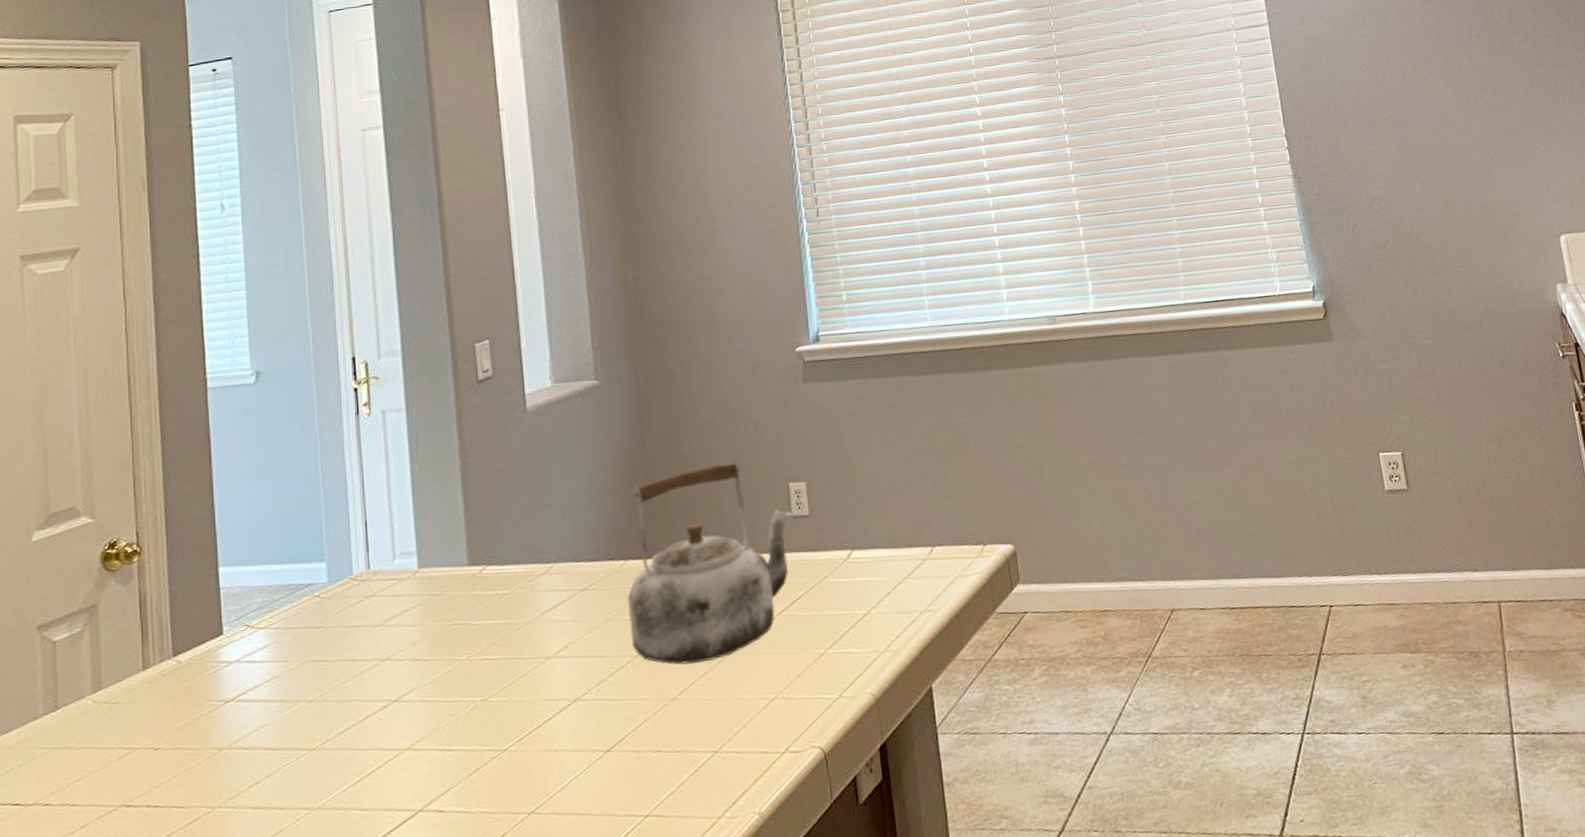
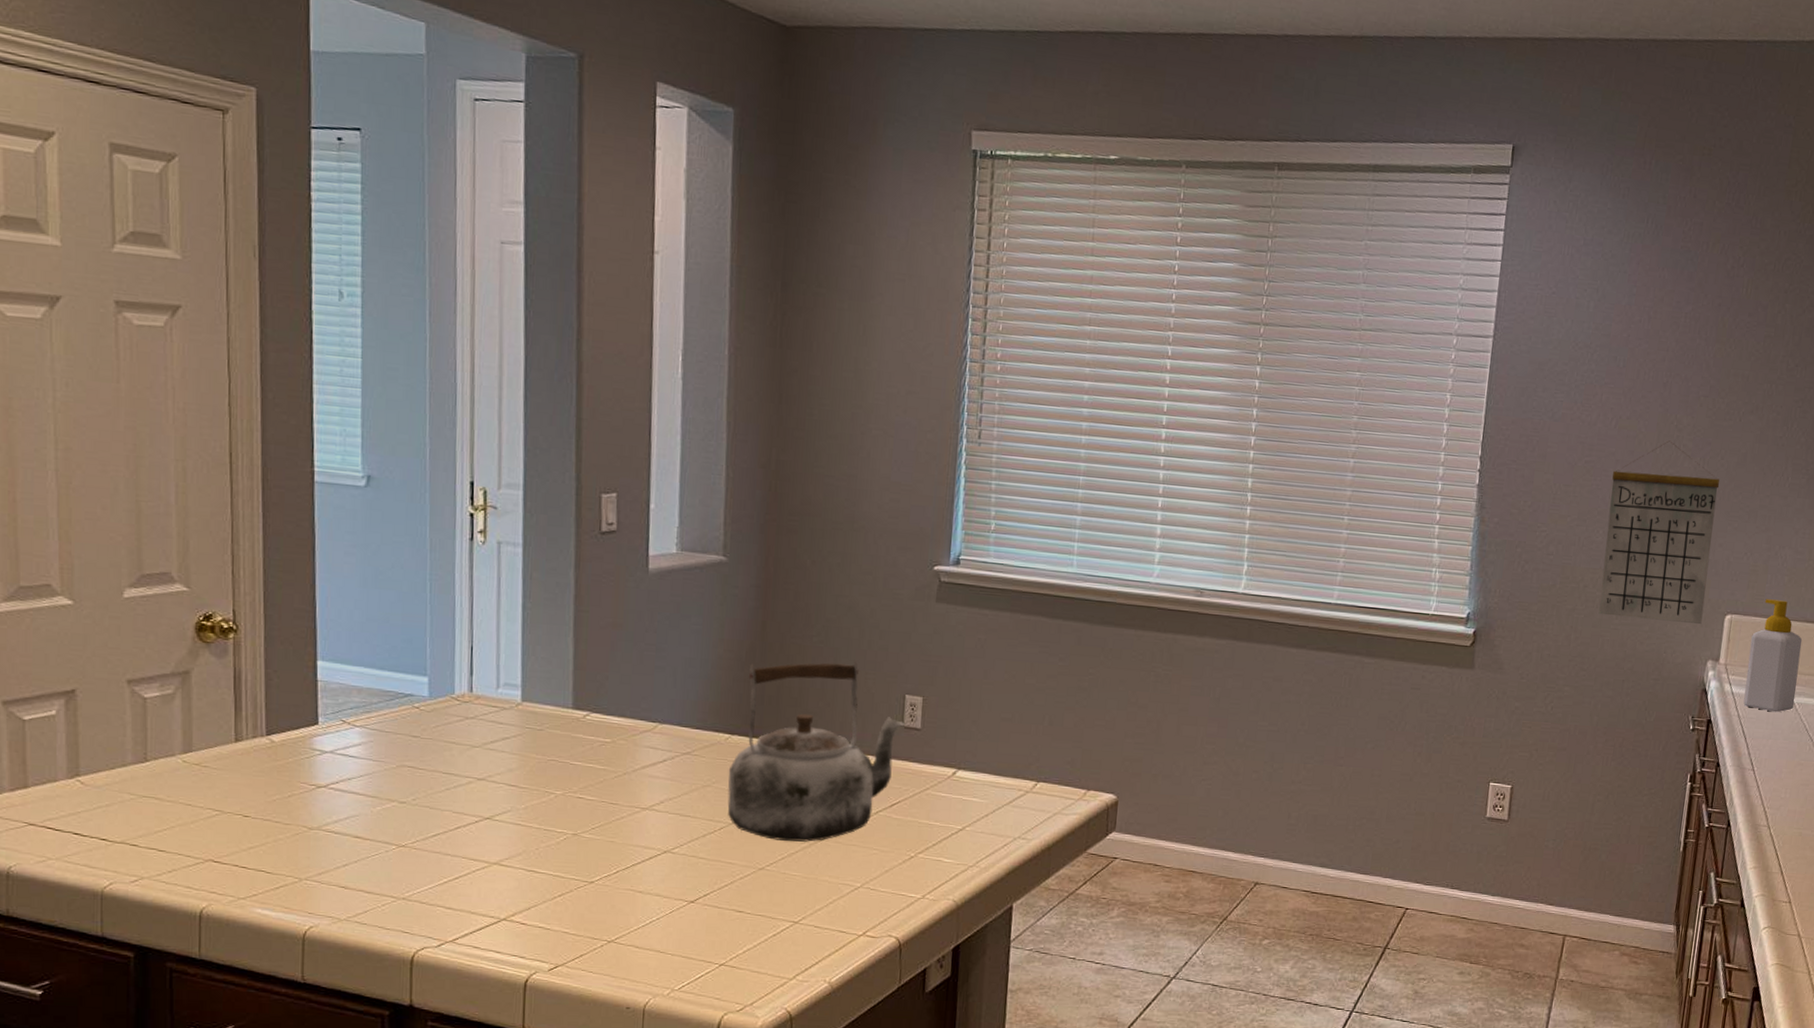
calendar: none [1413,83,1540,261] -> present [1598,440,1720,625]

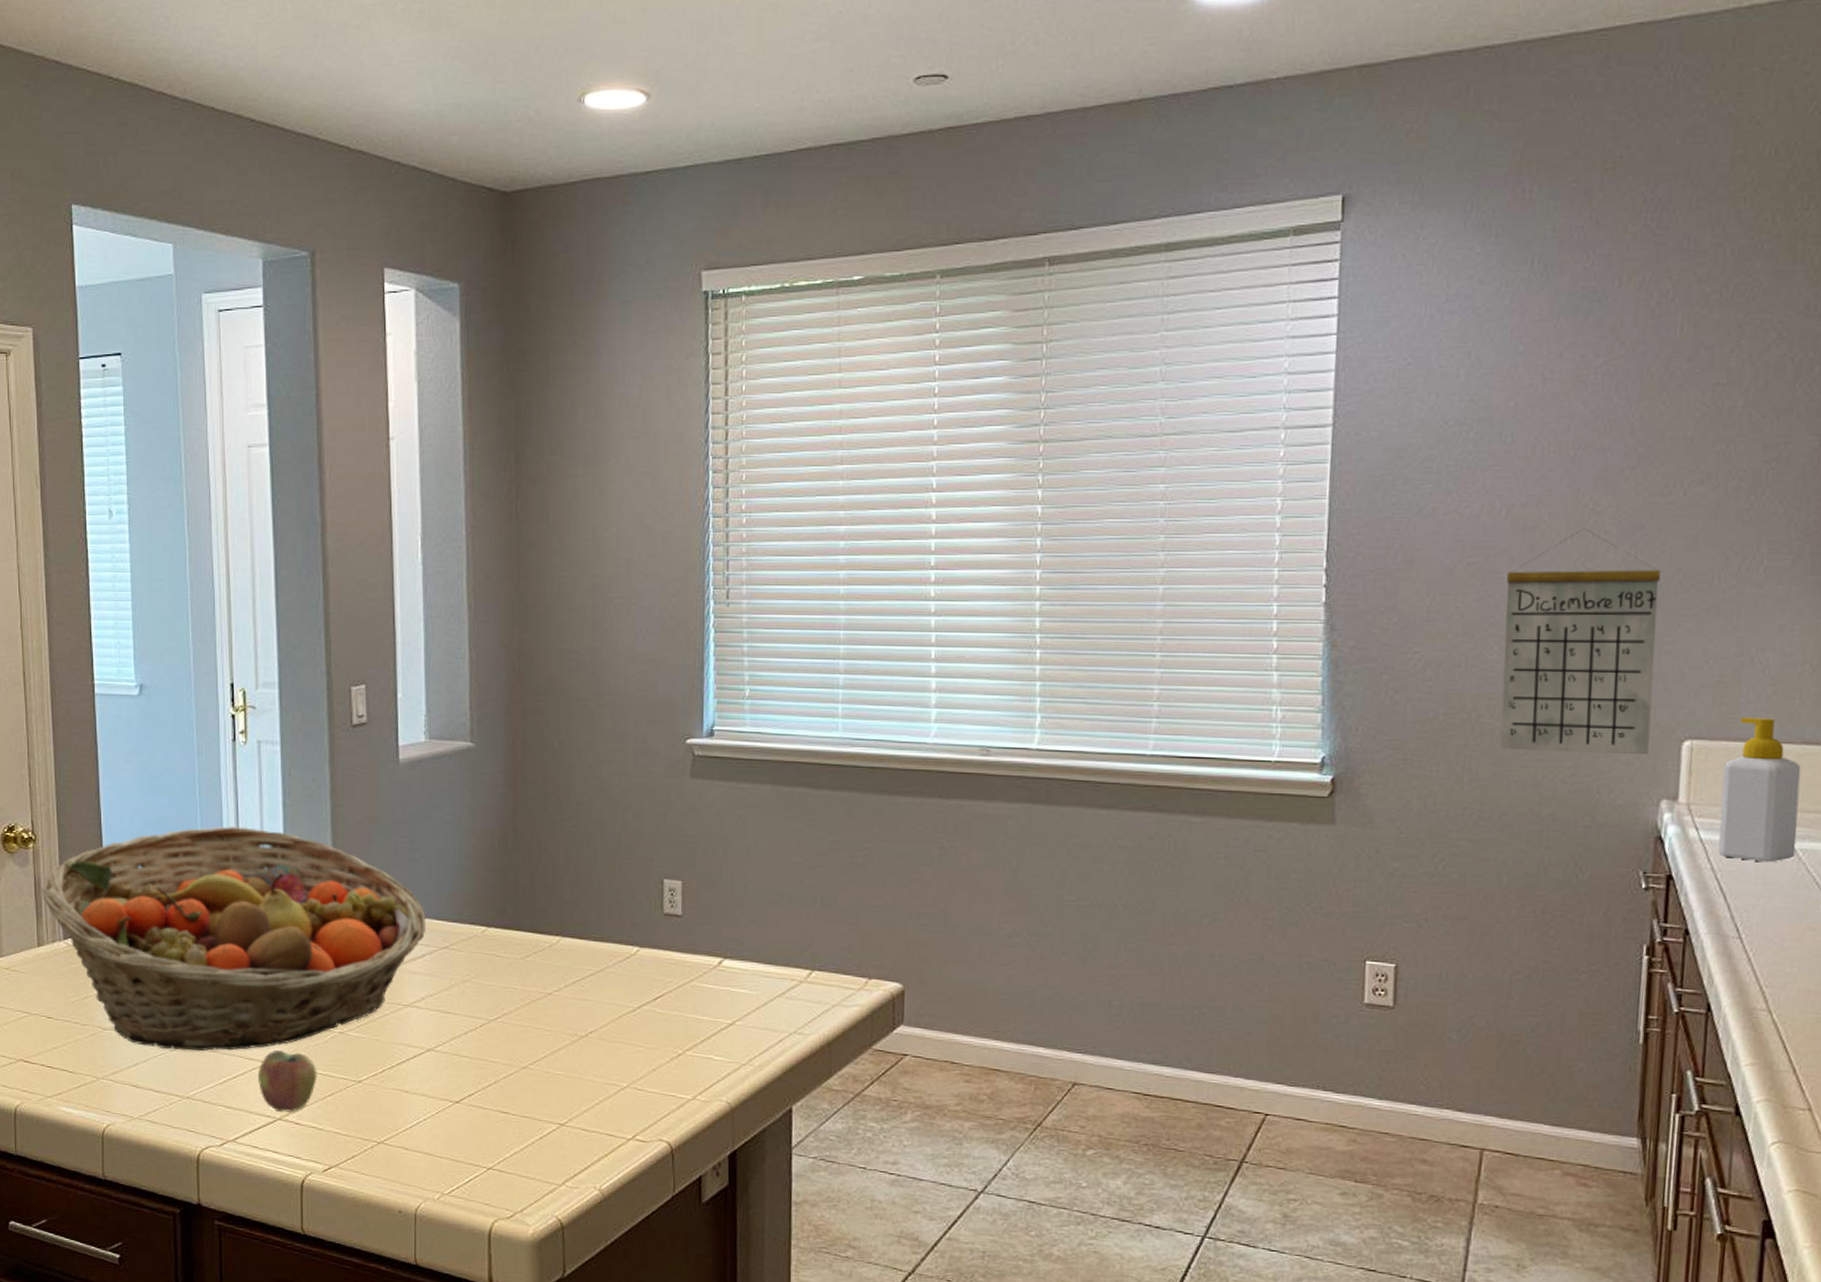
fruit basket: none [241,625,670,852] -> present [41,826,427,1052]
apple: none [482,851,547,913] -> present [258,1049,317,1112]
kettle: present [727,661,905,842] -> none [486,845,664,1039]

